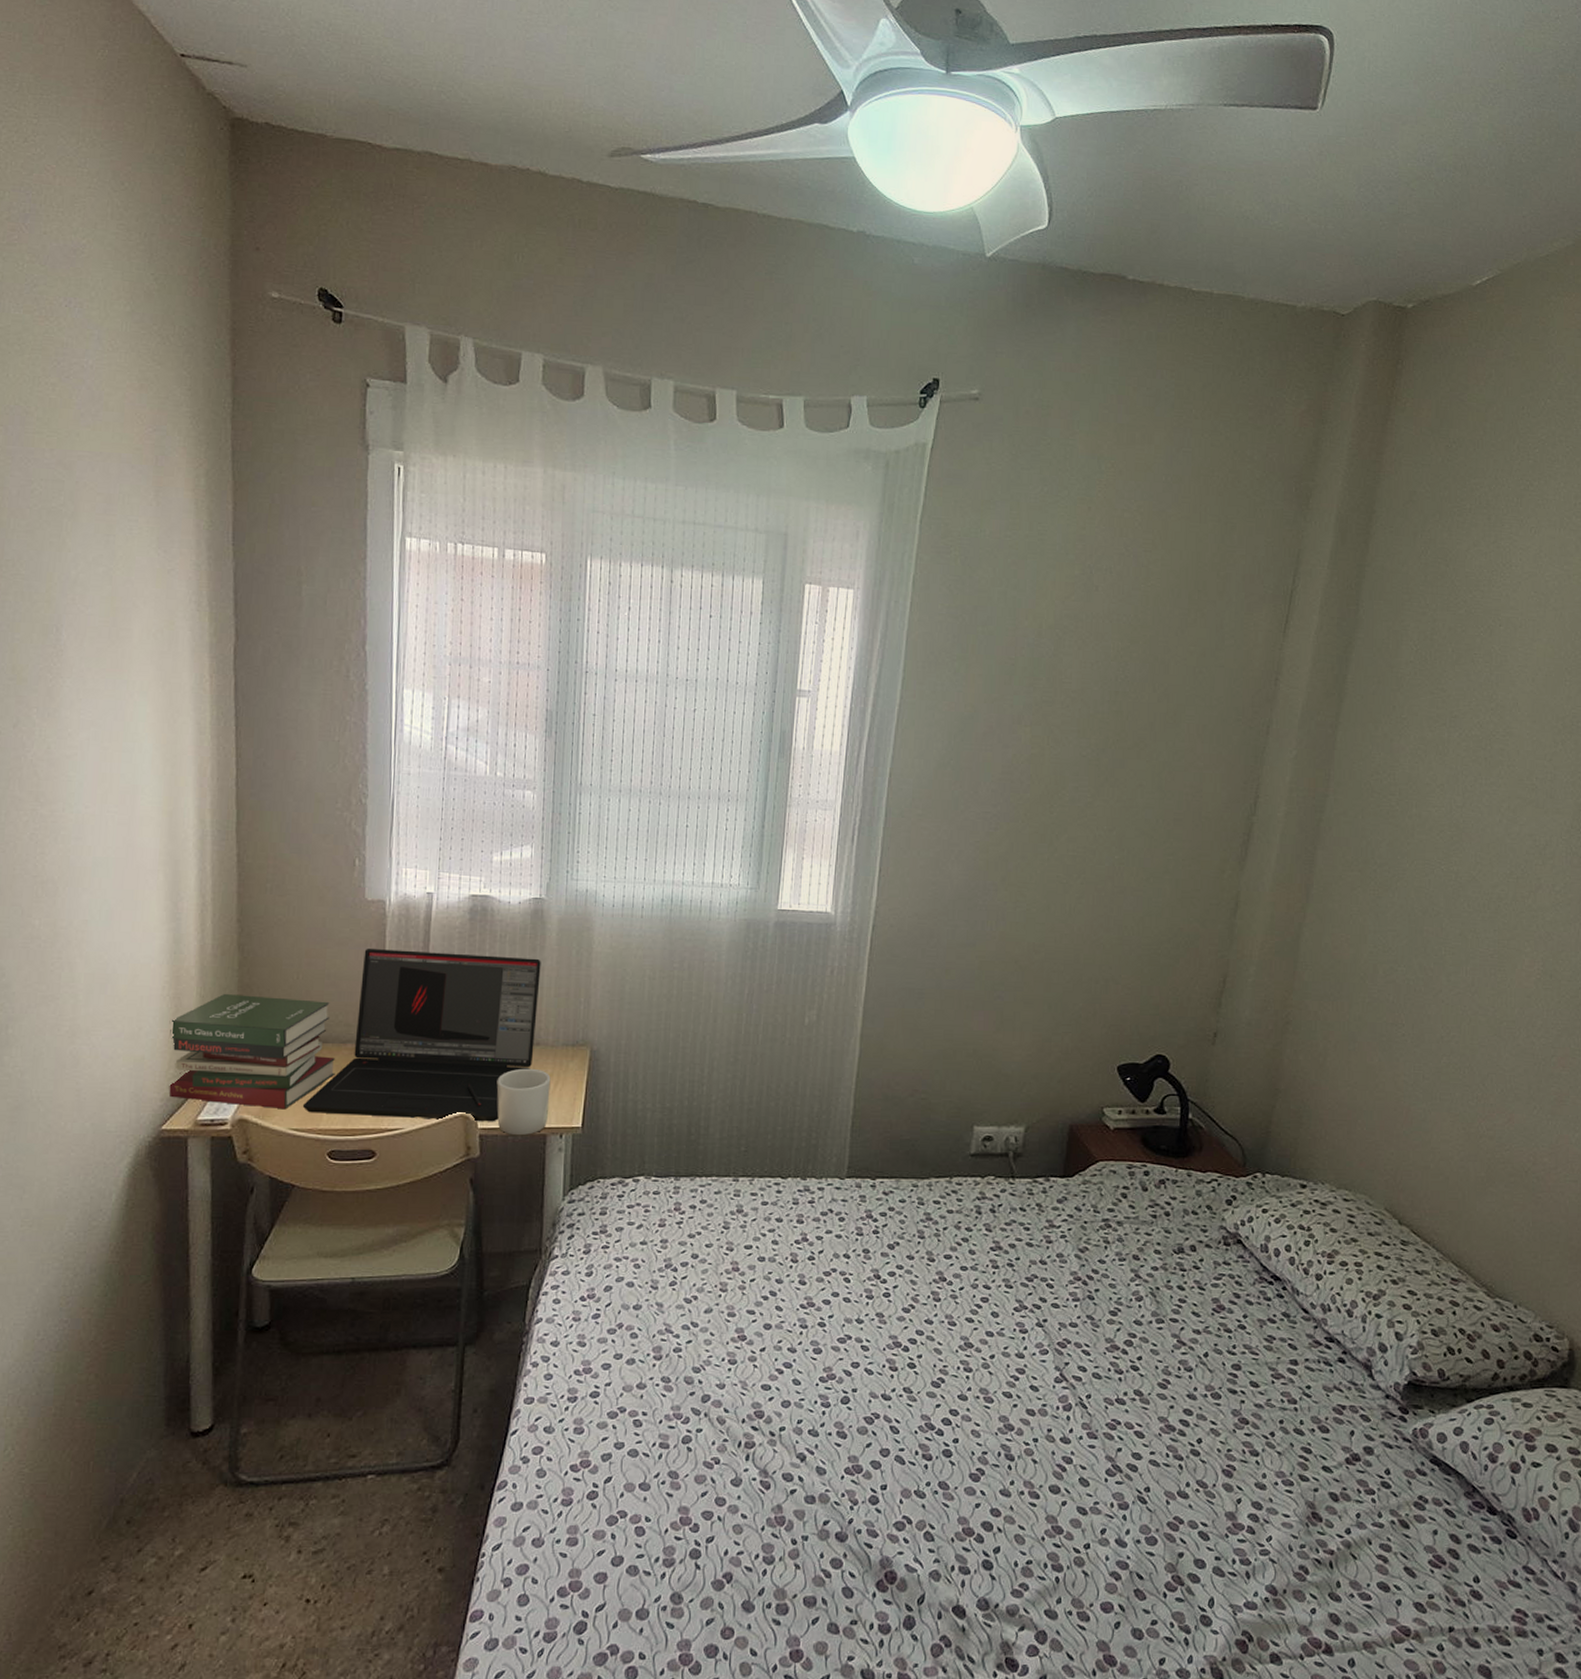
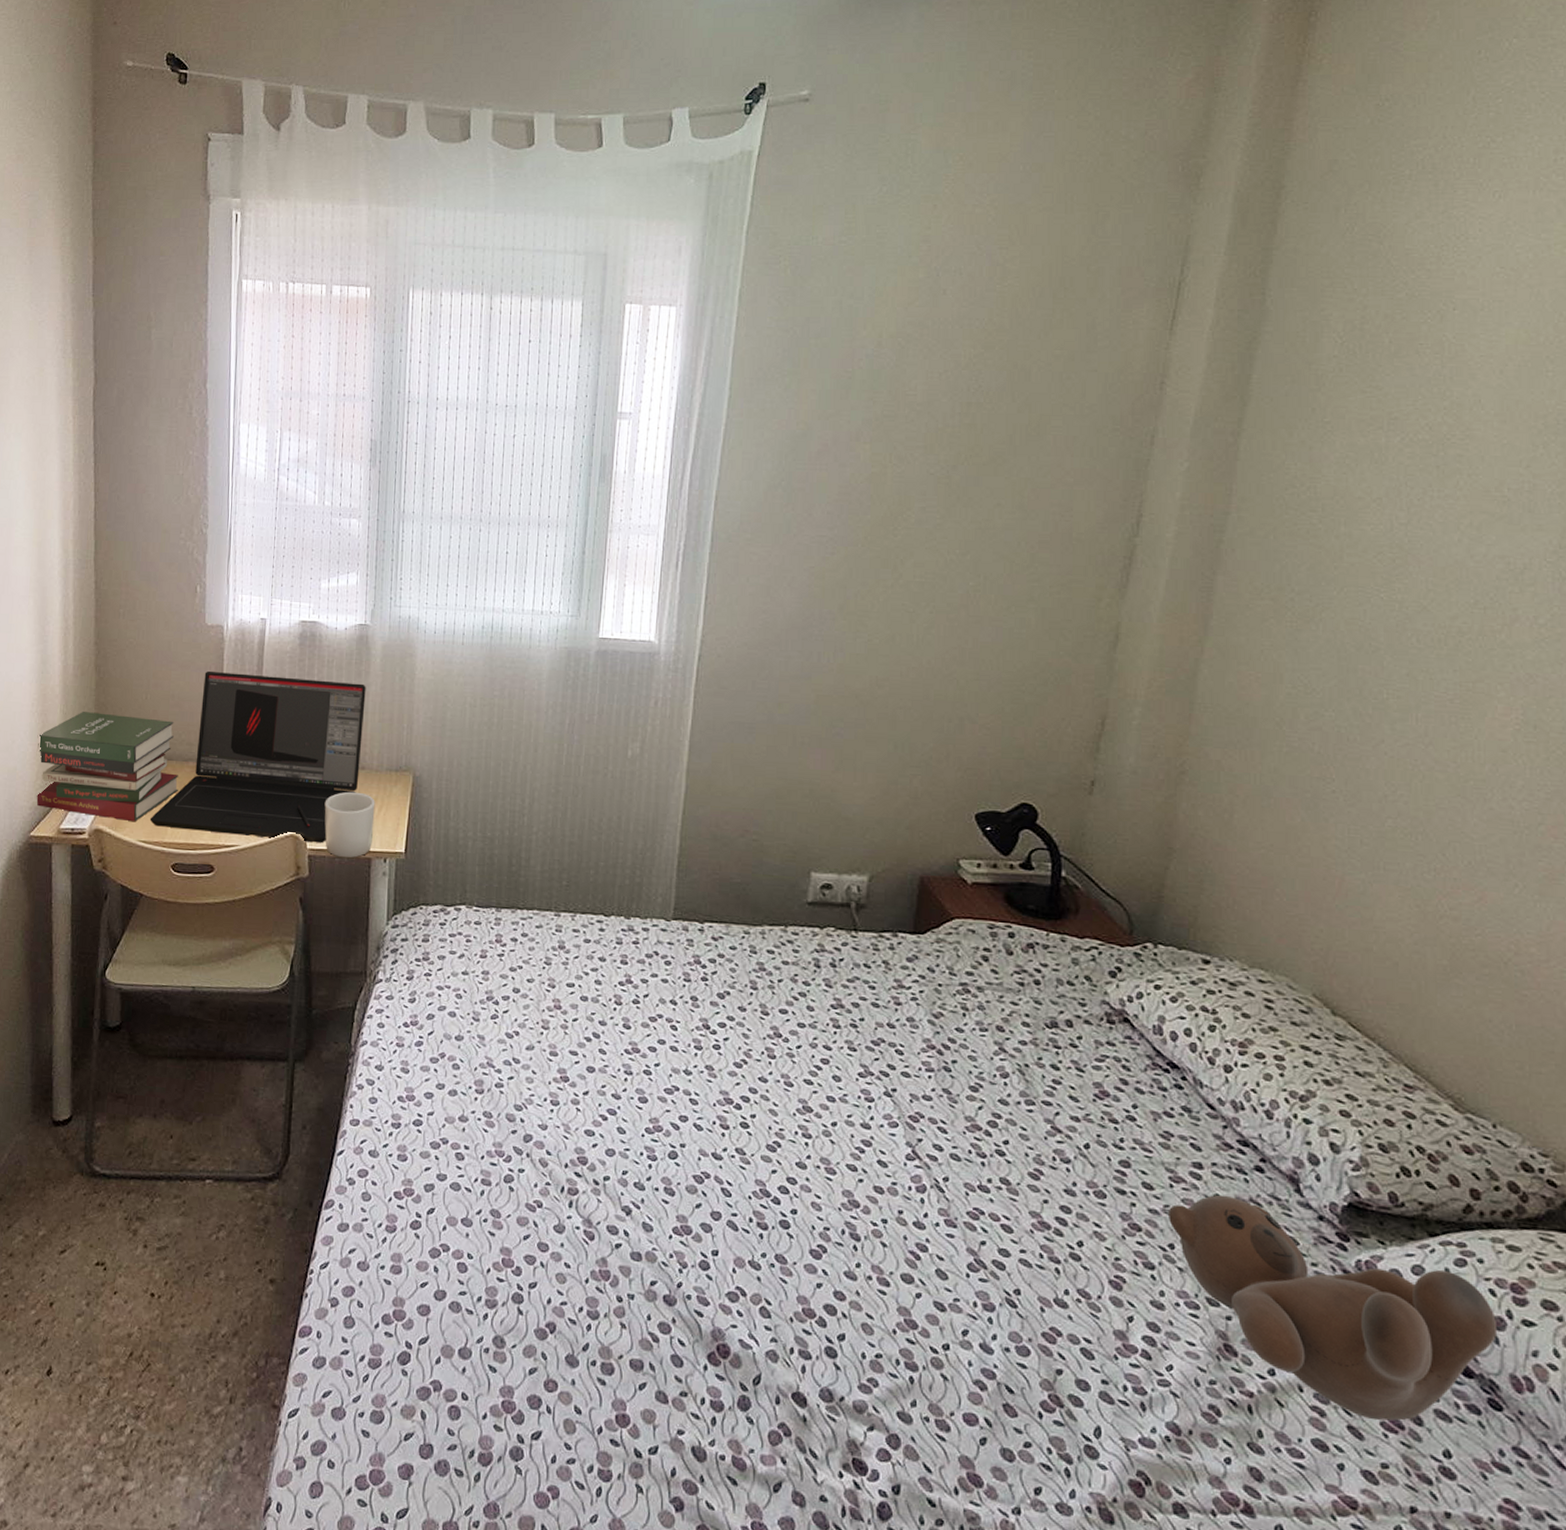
teddy bear: none [1270,1385,1515,1560] -> present [1169,1194,1498,1421]

